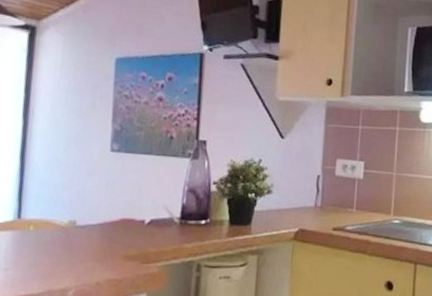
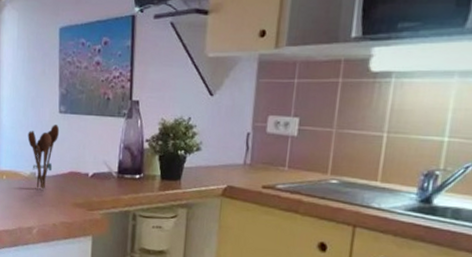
utensil holder: none [67,163,111,240] -> present [27,124,60,189]

